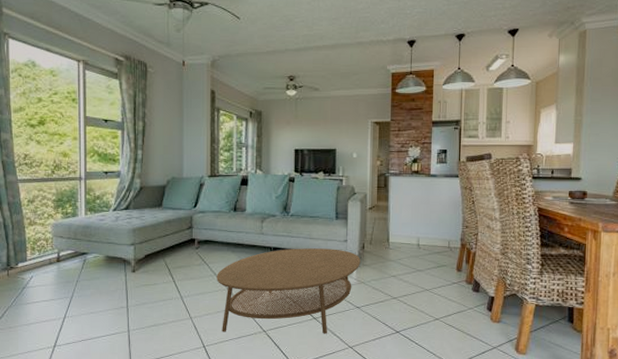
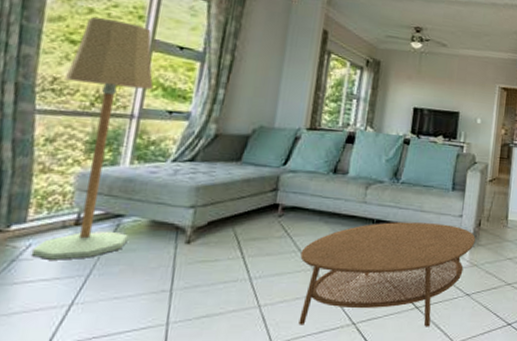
floor lamp: none [31,105,93,287] -> present [31,17,154,260]

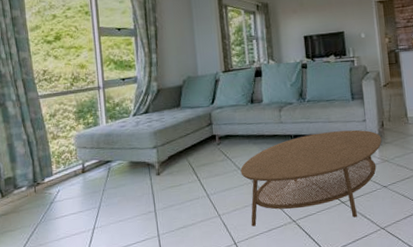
floor lamp: present [31,17,154,260] -> none [50,19,118,199]

